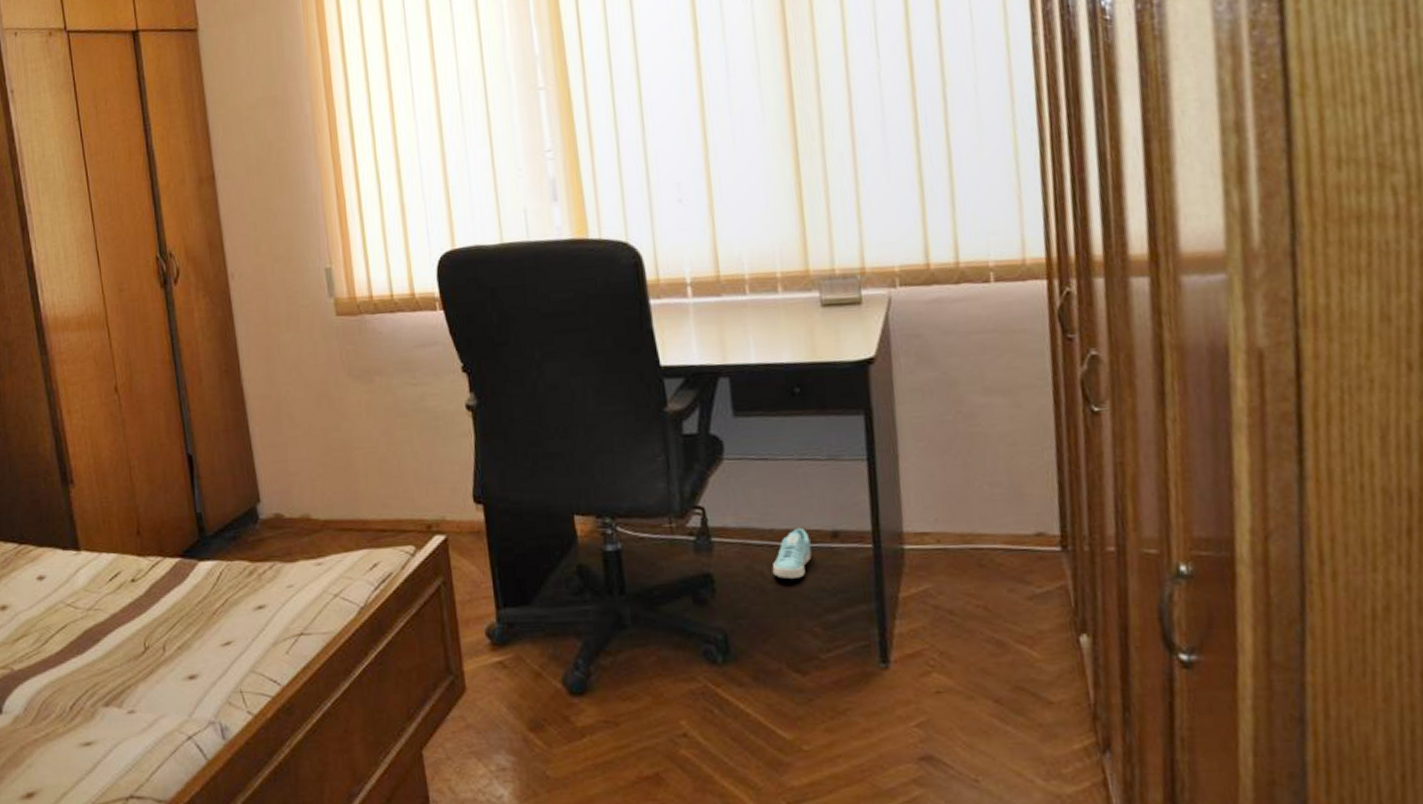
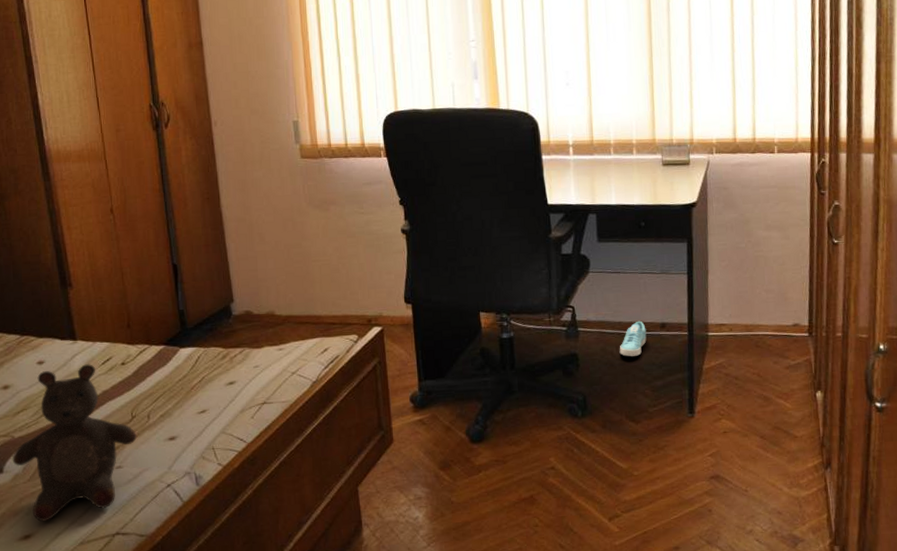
stuffed bear: none [11,580,151,777] -> present [12,364,137,522]

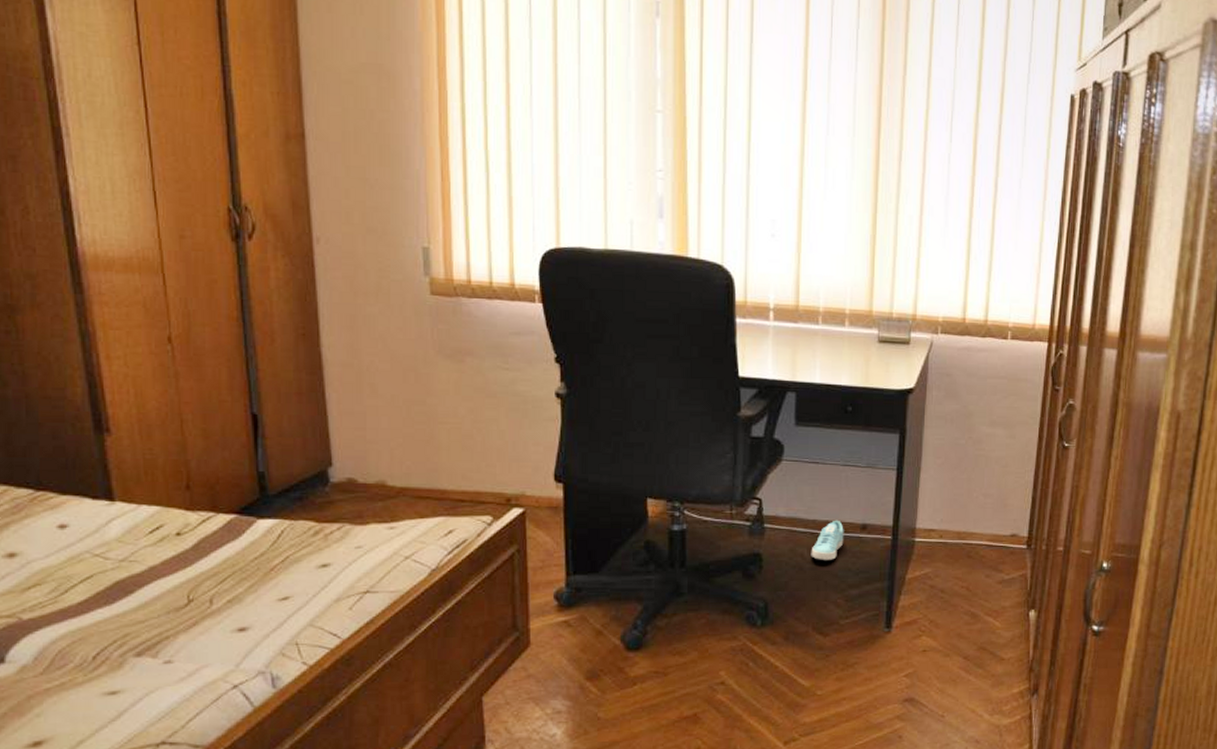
stuffed bear: present [12,364,137,522] -> none [18,532,194,726]

